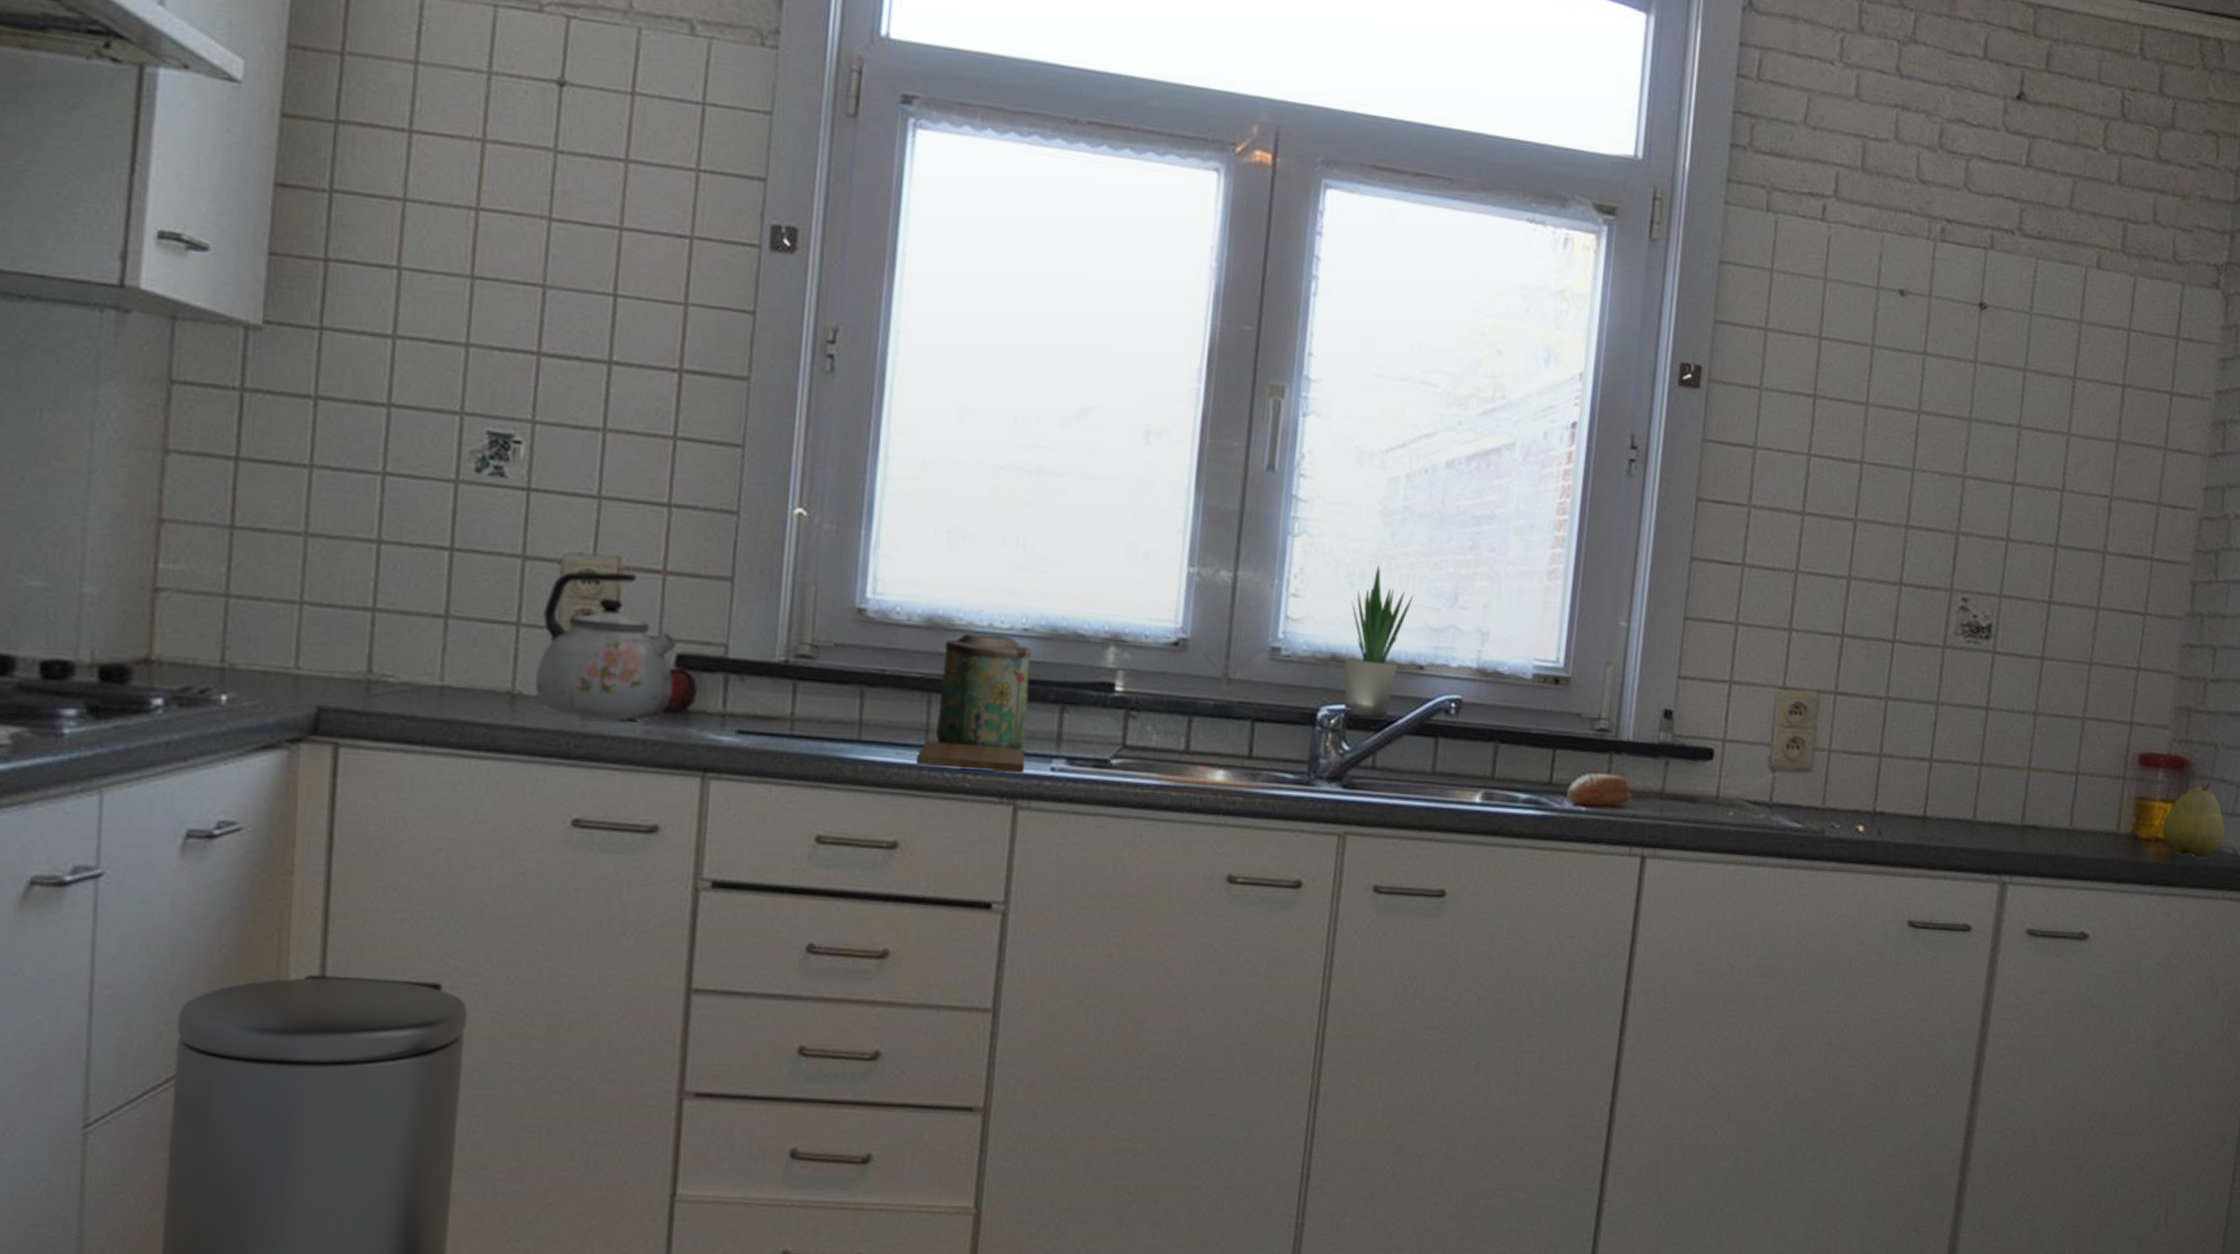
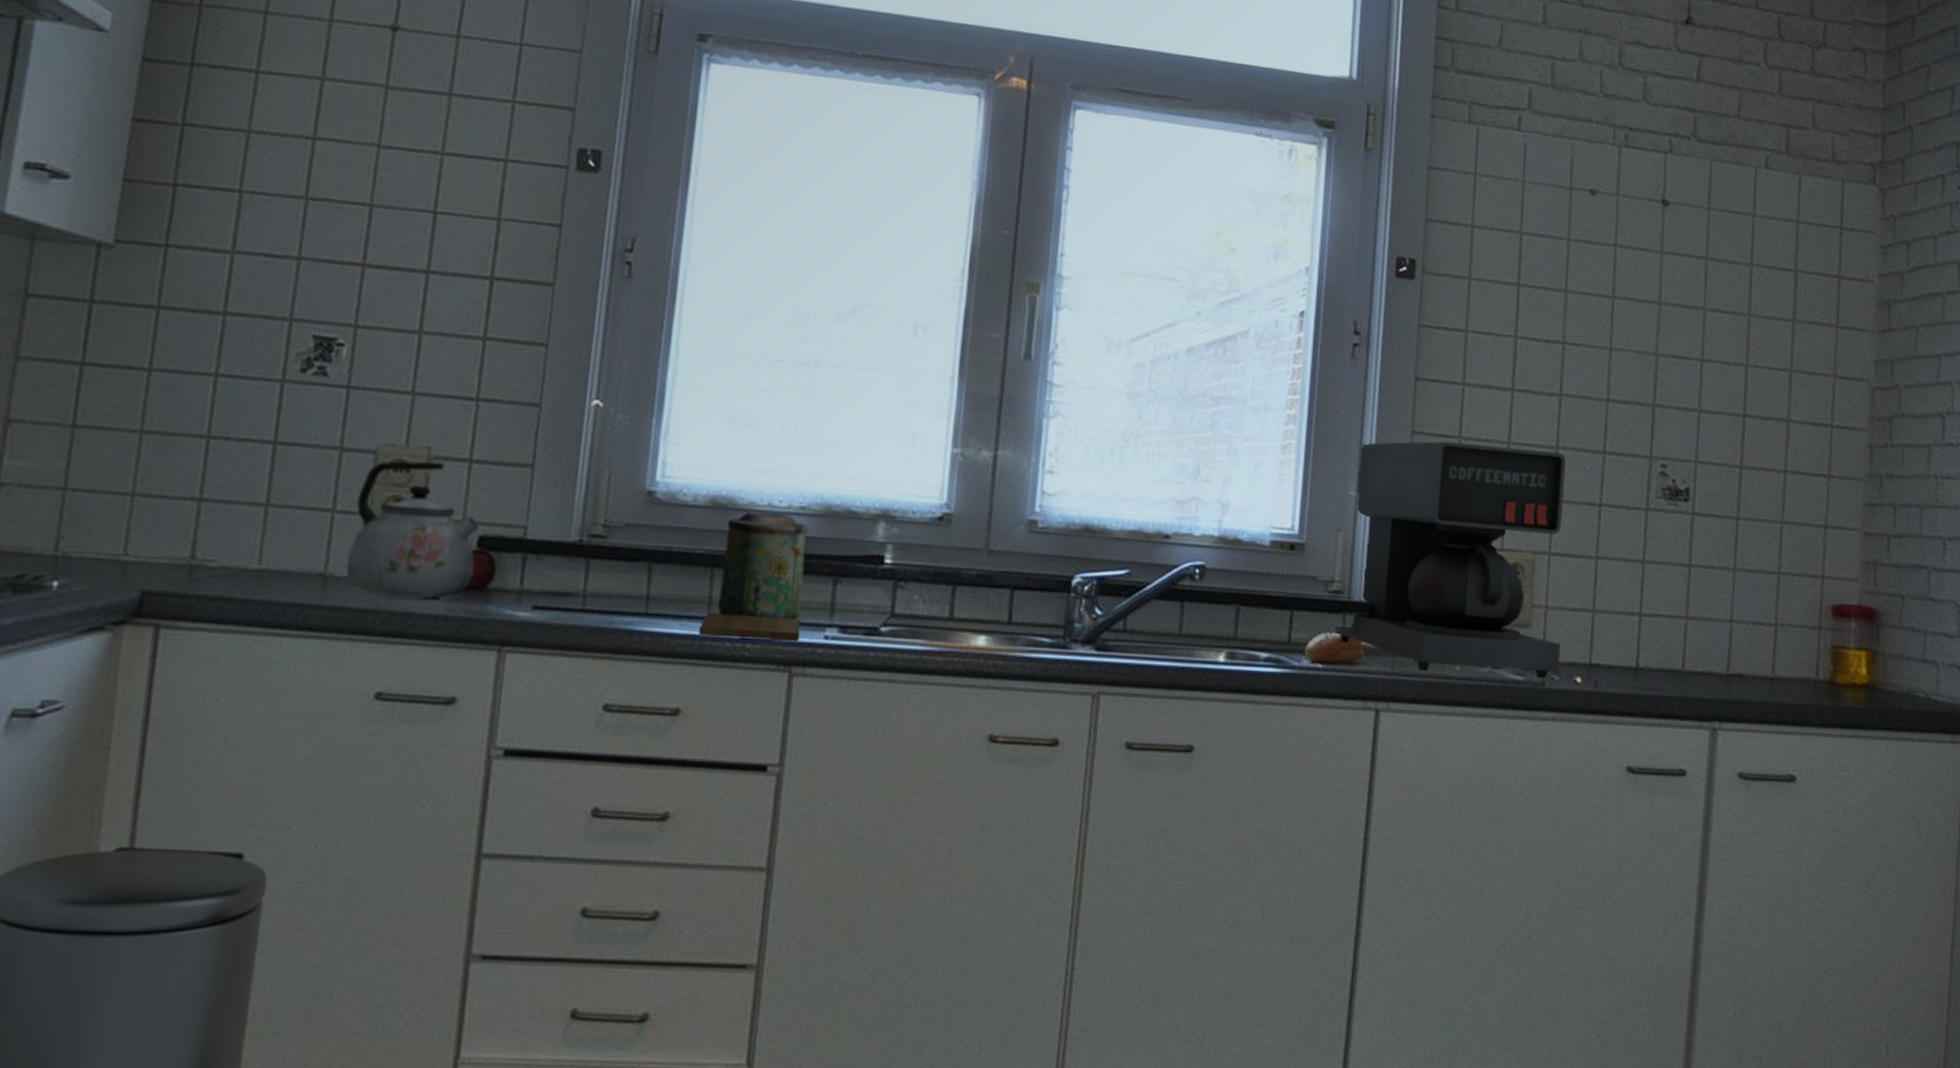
potted plant: present [1343,565,1414,718] -> none [1096,443,1159,584]
coffee maker: none [1600,568,1858,827] -> present [1335,441,1566,679]
fruit: present [2162,782,2226,858] -> none [1858,631,1917,702]

